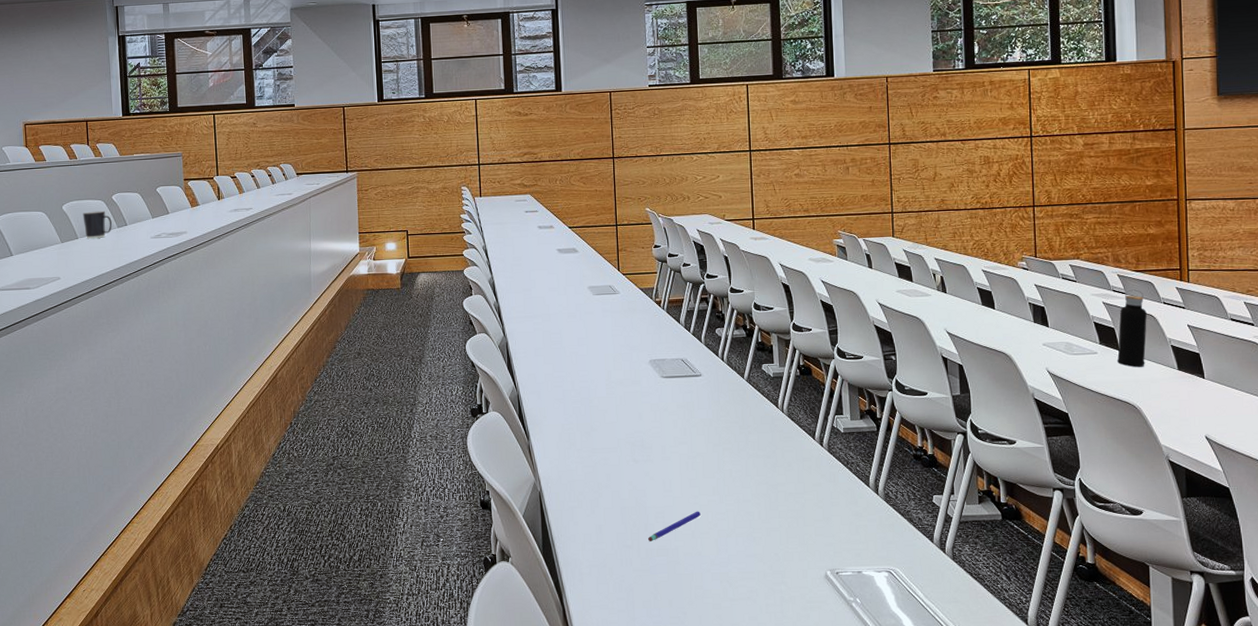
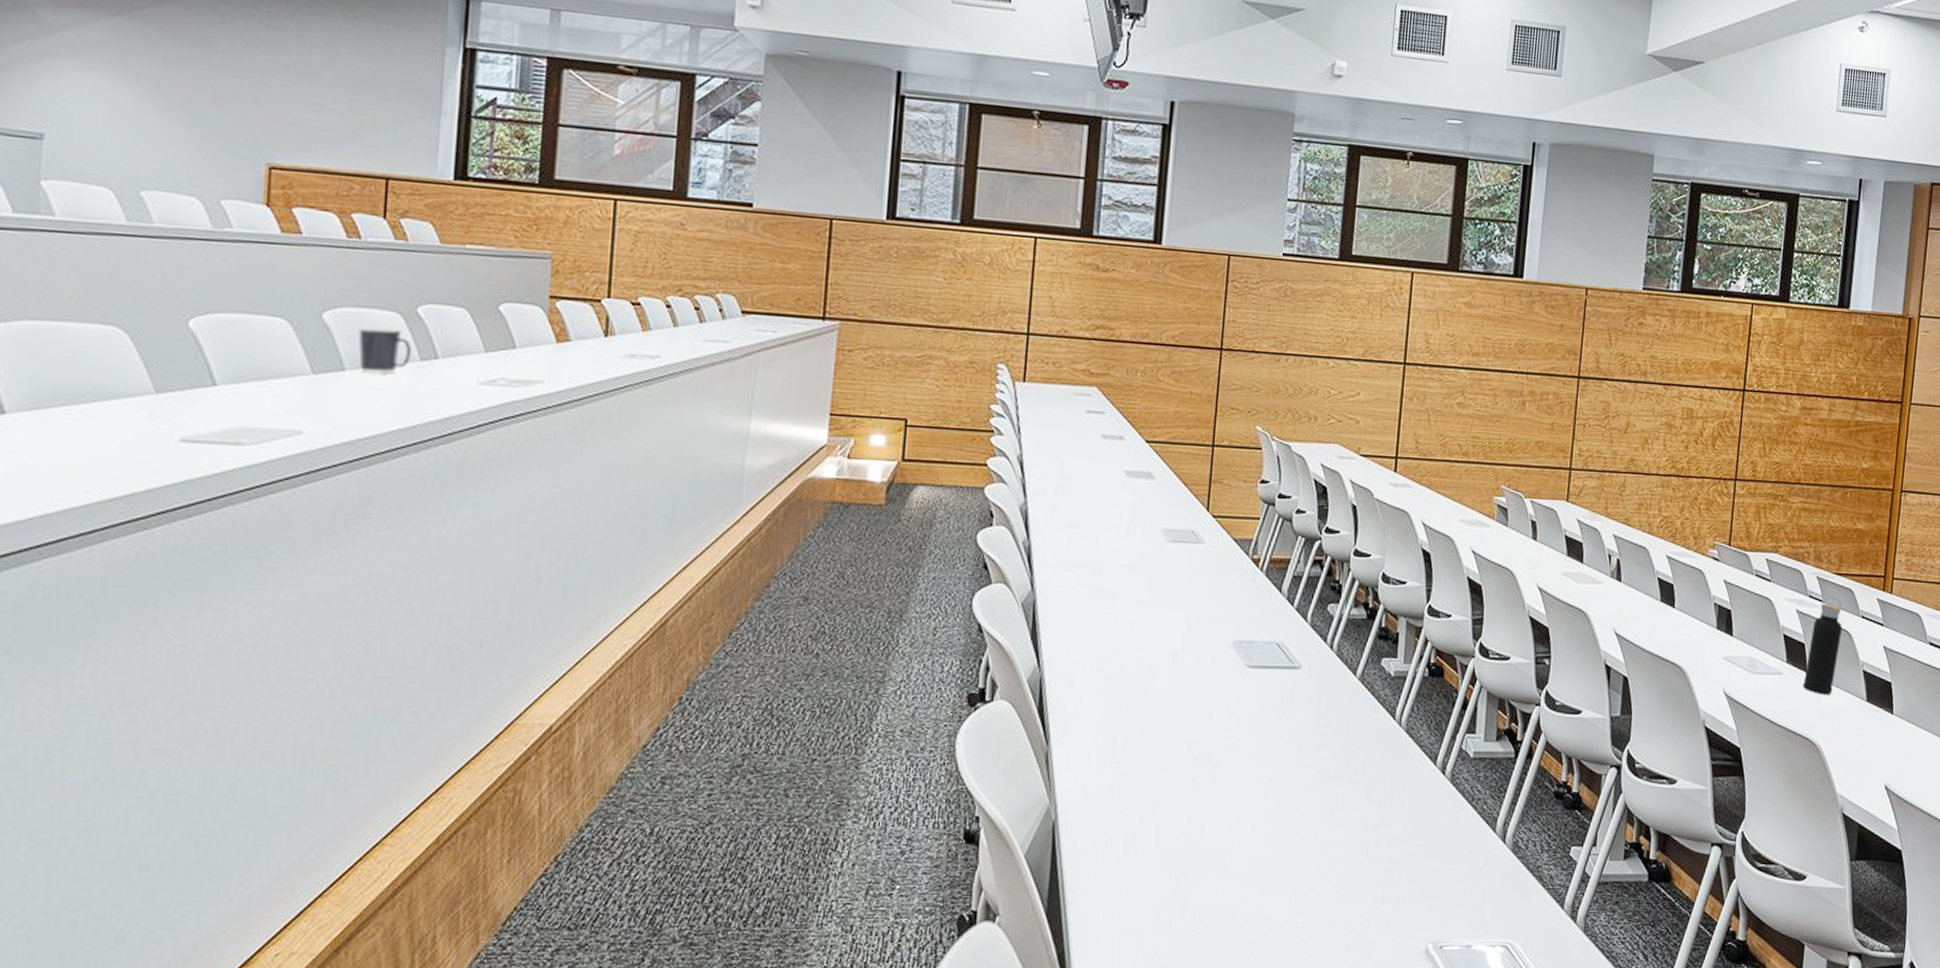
pen: present [648,511,701,542] -> none [1198,857,1274,899]

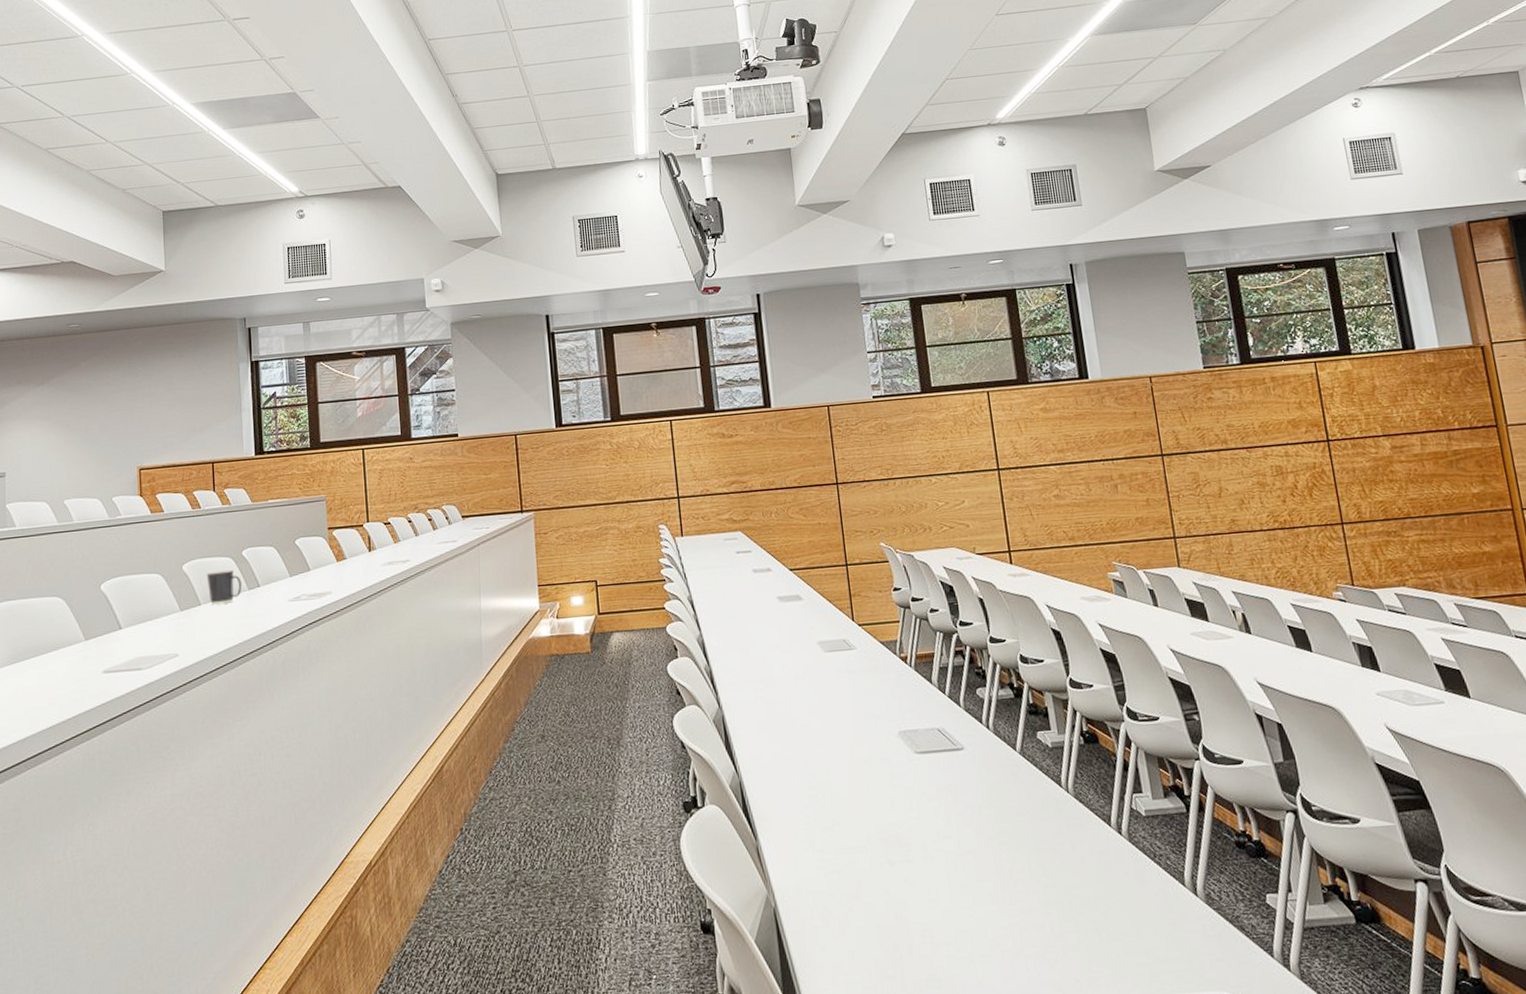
water bottle: present [1803,596,1842,696] -> none [1464,620,1504,720]

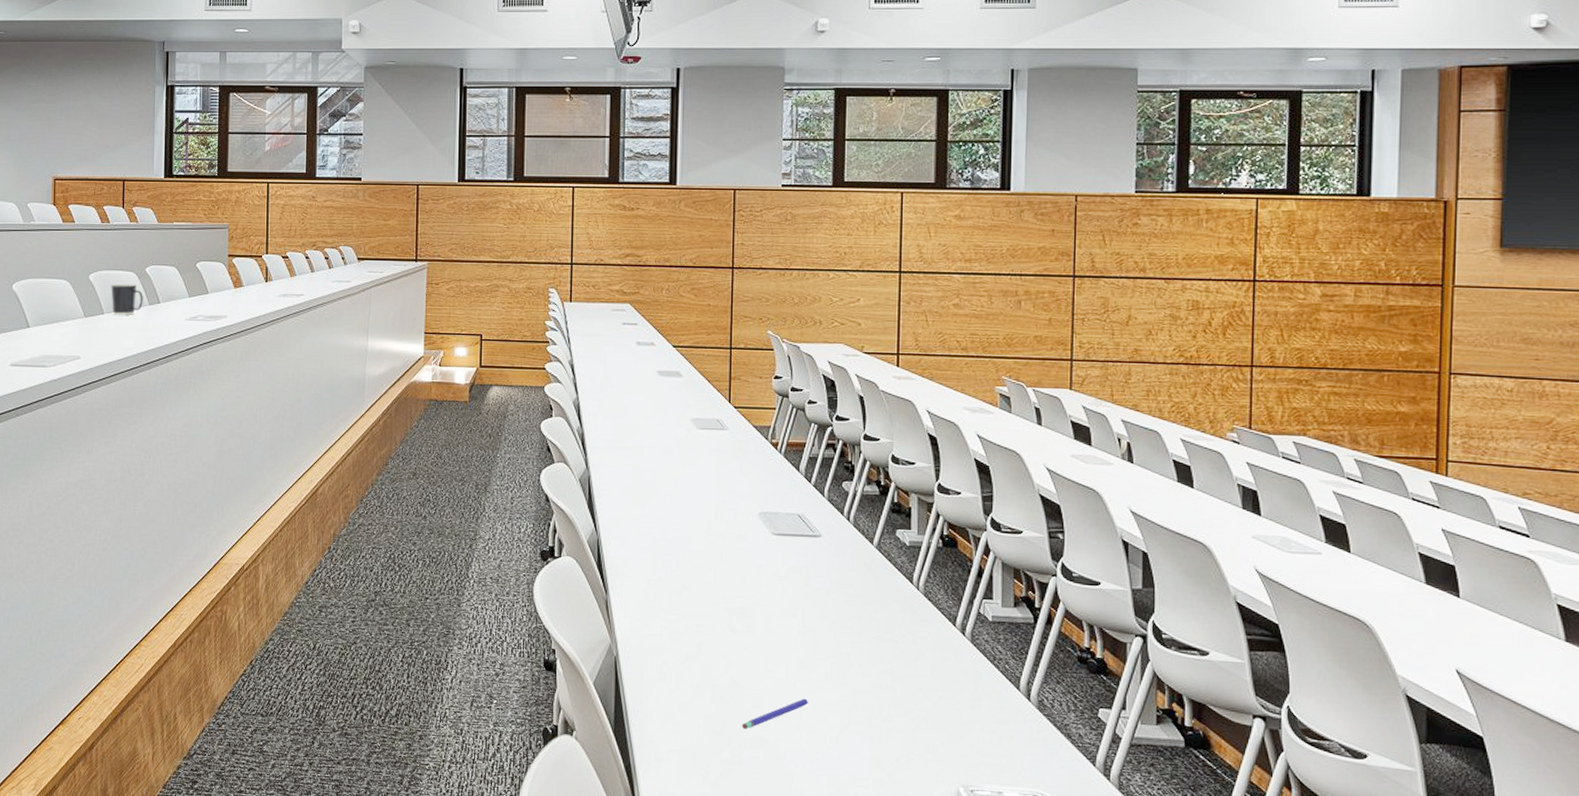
pen: none [914,926,978,971] -> present [742,698,808,730]

